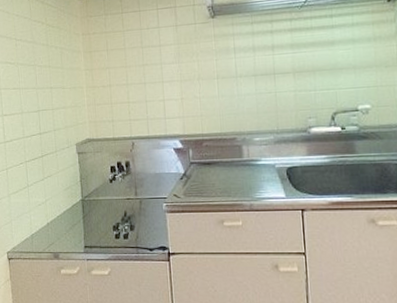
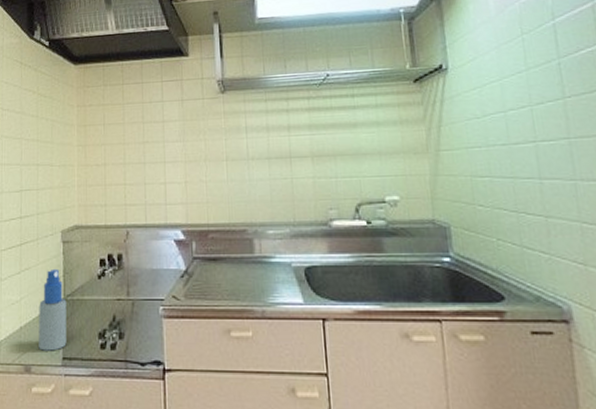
spray bottle: none [61,175,87,241] -> present [39,268,67,351]

